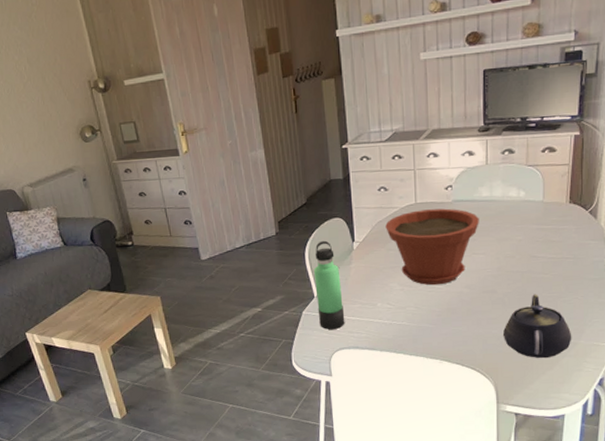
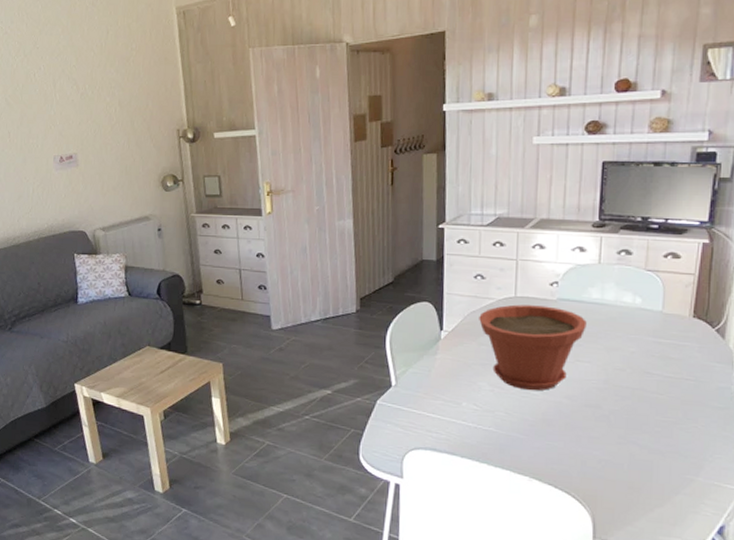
thermos bottle: present [313,240,345,329] -> none [393,324,424,425]
teapot: present [503,294,572,359] -> none [606,415,689,493]

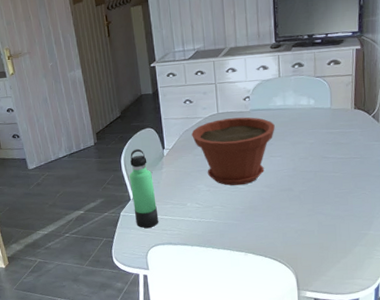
thermos bottle: none [393,324,424,425] -> present [129,148,159,228]

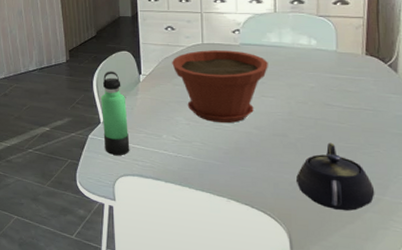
teapot: none [301,190,363,248] -> present [296,142,375,211]

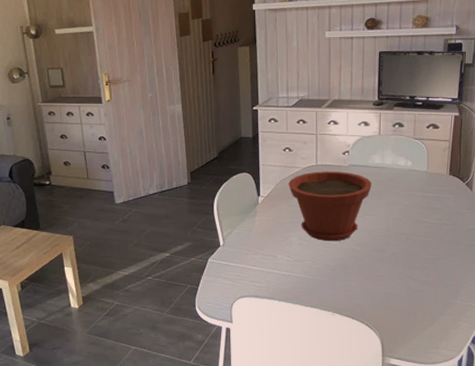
thermos bottle: present [100,71,130,155] -> none [220,193,247,277]
teapot: present [296,142,375,211] -> none [390,255,450,316]

